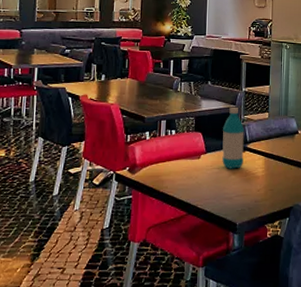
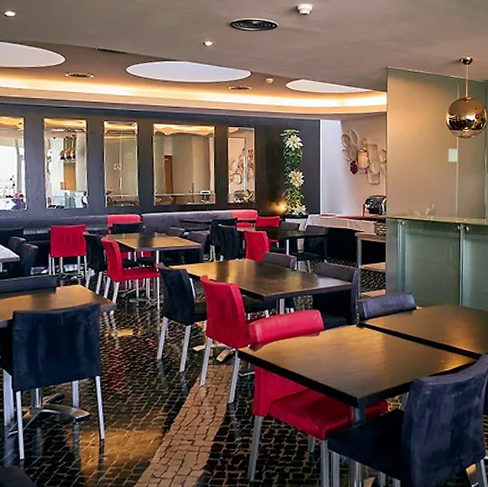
water bottle: present [222,107,244,169] -> none [341,284,362,345]

